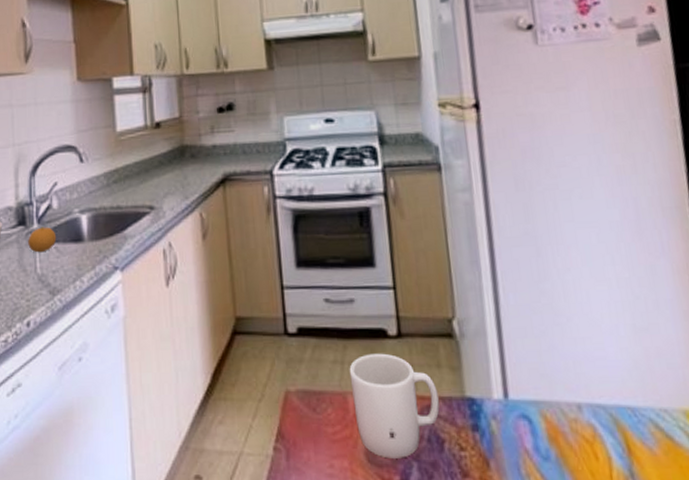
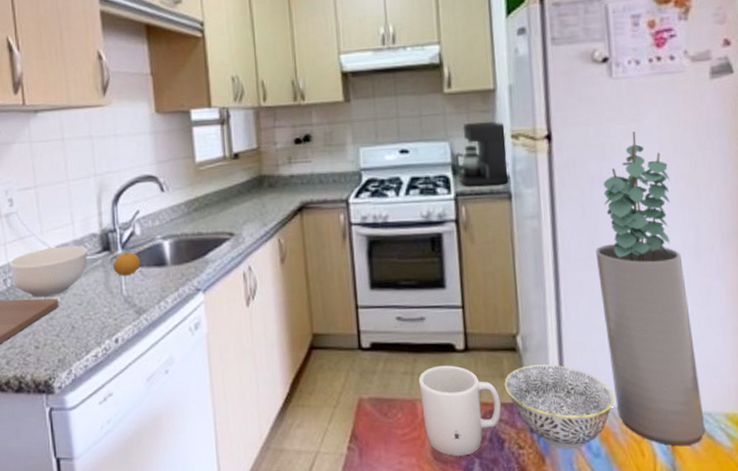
coffee maker: none [381,89,437,158] -> present [454,121,508,187]
bowl: none [441,353,562,452] -> present [504,364,614,450]
vase: none [531,100,664,449] -> present [595,132,706,447]

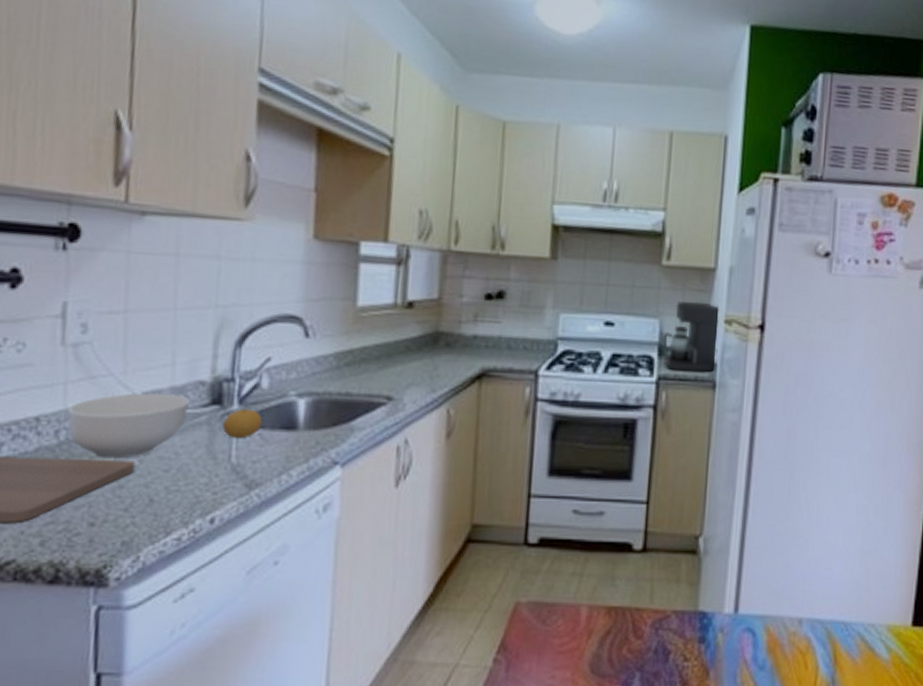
mug: present [418,365,501,456] -> none [585,567,673,669]
bowl: present [504,364,614,450] -> none [678,570,787,662]
vase: present [595,132,706,447] -> none [787,332,870,659]

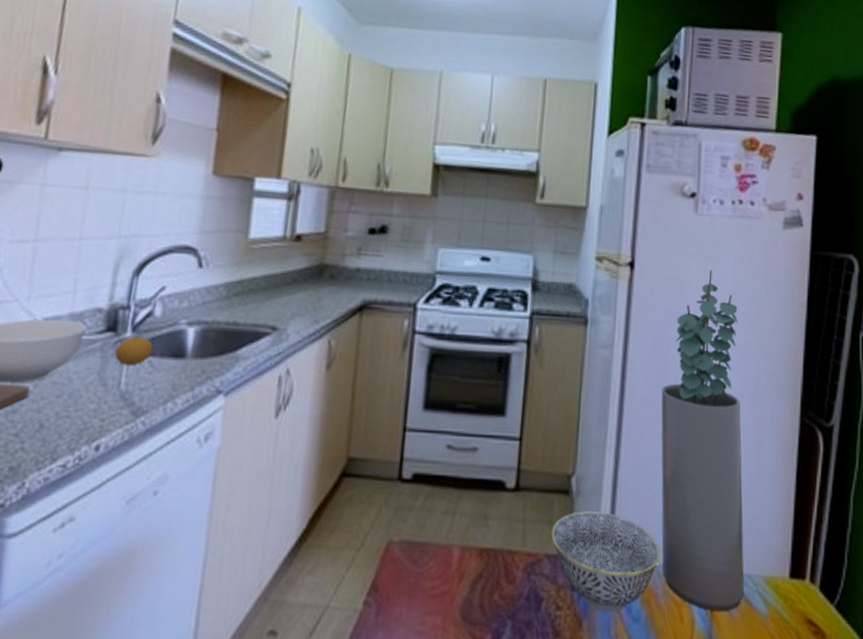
coffee maker: present [662,301,718,373] -> none [536,237,589,309]
bowl: none [678,570,787,662] -> present [551,511,661,613]
vase: none [787,332,870,659] -> present [661,270,745,612]

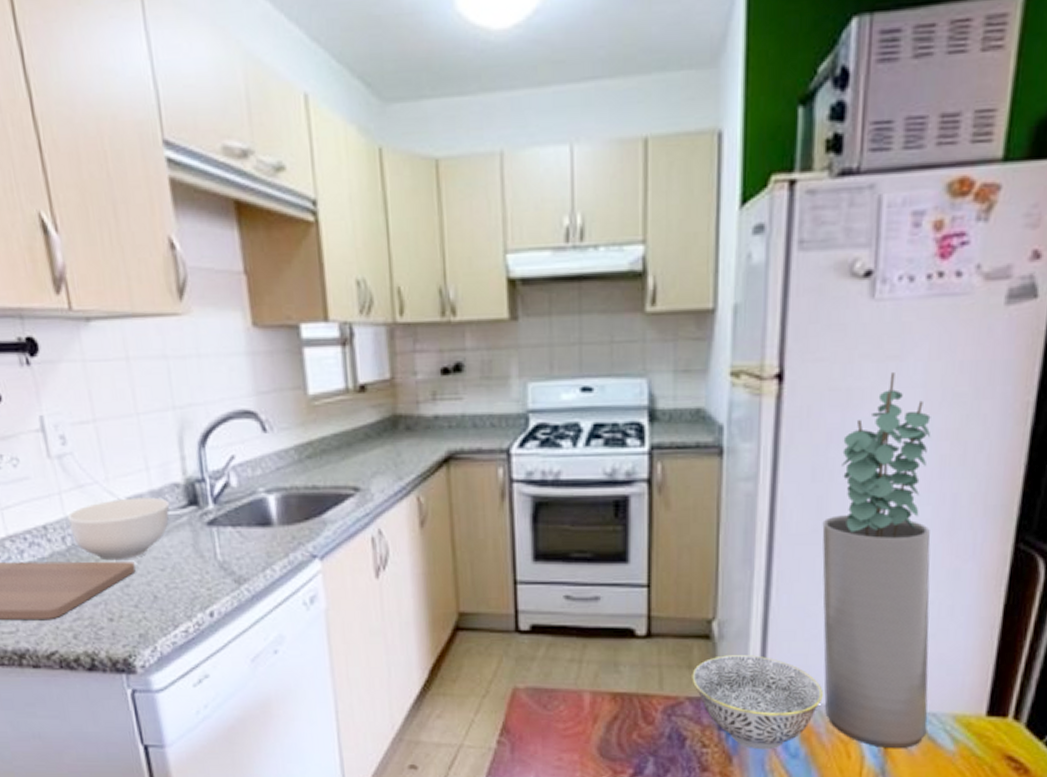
fruit: present [115,336,153,366] -> none [203,508,239,537]

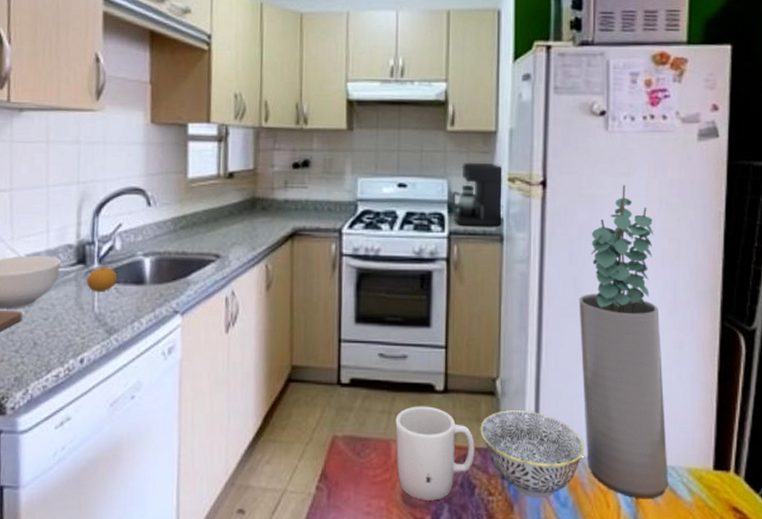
fruit: none [203,508,239,537] -> present [87,267,117,292]
mug: none [587,653,685,753] -> present [395,406,475,501]
coffee maker: none [653,352,722,438] -> present [451,162,502,227]

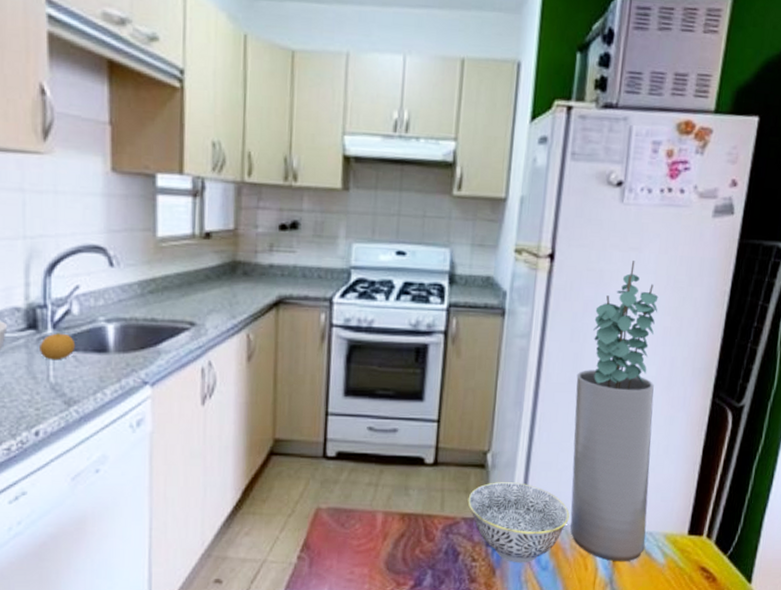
mug: present [395,406,475,501] -> none [381,478,462,567]
coffee maker: present [451,162,502,227] -> none [453,230,508,301]

